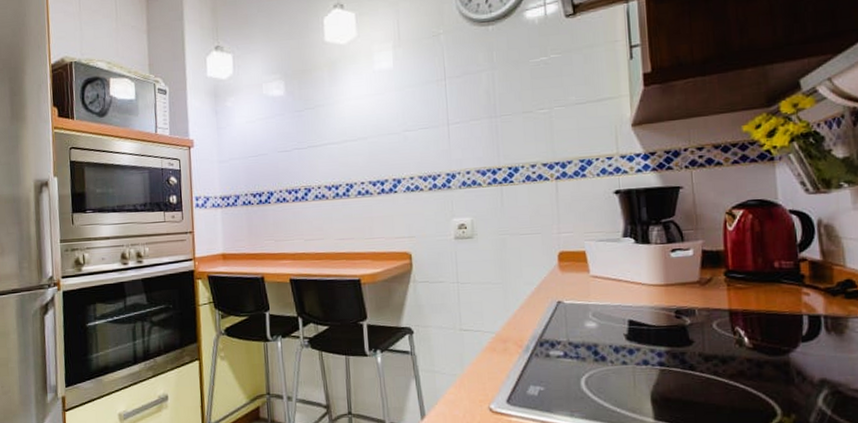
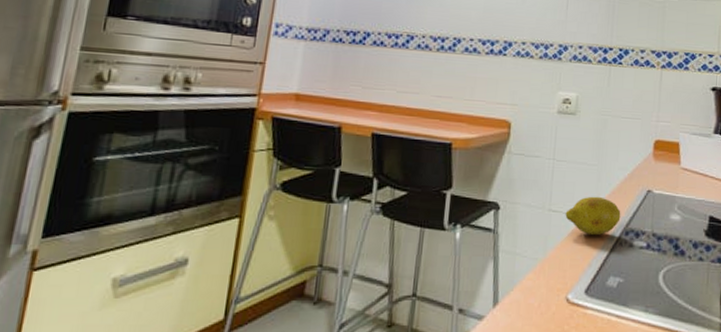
fruit: none [476,312,533,350] -> present [565,196,621,236]

